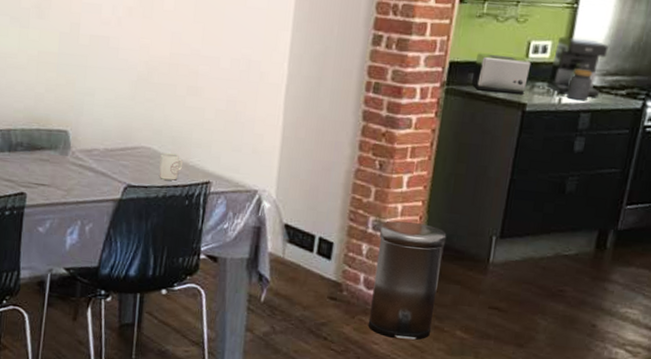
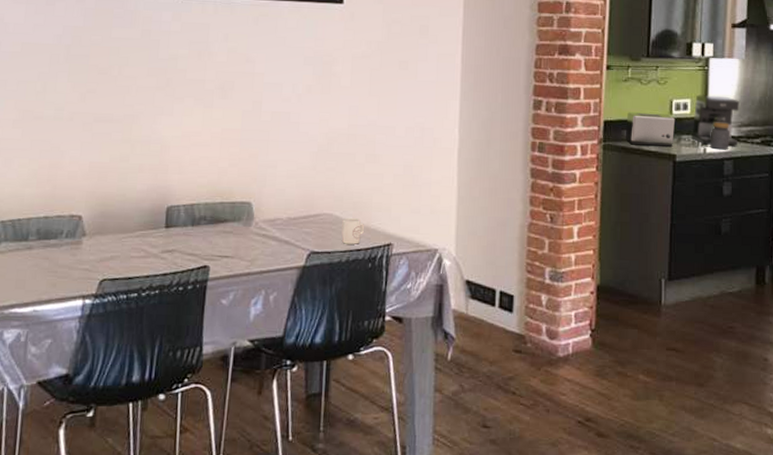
pedal bin: present [368,221,447,341] -> none [554,270,619,389]

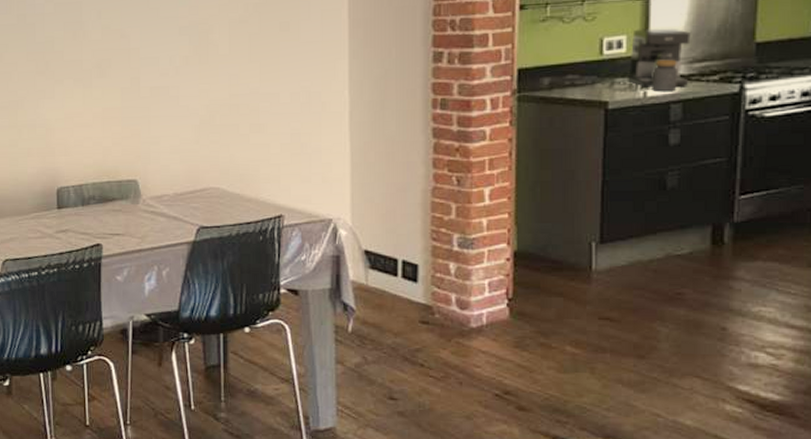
mug: present [341,218,364,244] -> none [230,191,252,218]
toaster: present [625,112,676,148] -> none [544,55,607,94]

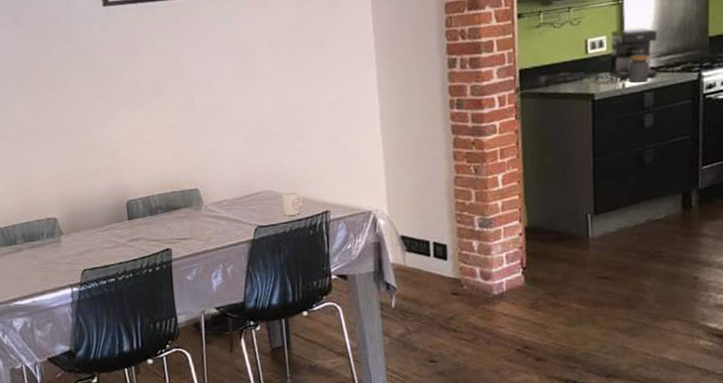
mug: none [230,191,252,218] -> present [281,192,302,216]

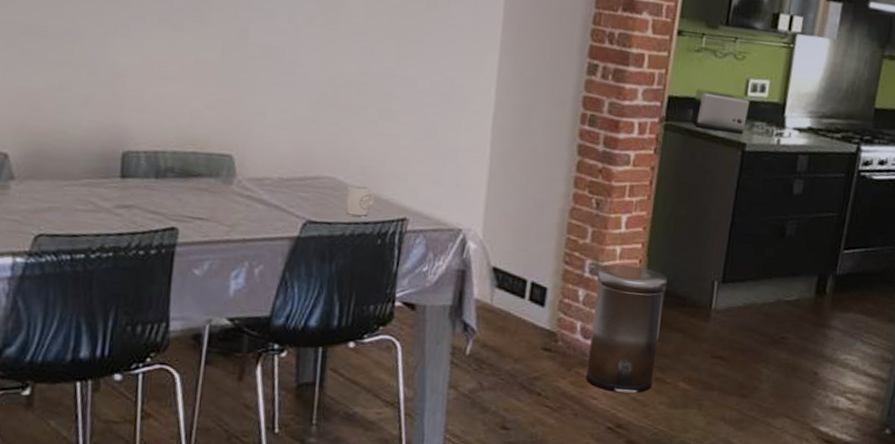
pedal bin: none [486,214,548,320] -> present [585,264,668,394]
toaster: none [541,54,592,90] -> present [691,88,750,134]
coffee maker: present [609,27,658,80] -> none [766,76,824,140]
jar: present [628,54,650,83] -> none [785,110,810,143]

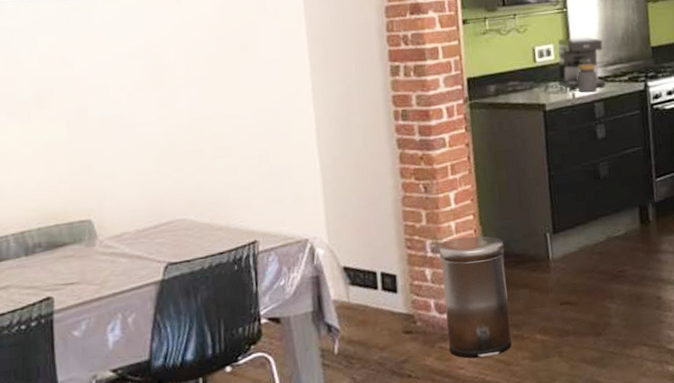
mug: present [345,184,374,217] -> none [198,219,224,249]
toaster: present [691,88,750,134] -> none [490,63,541,100]
coffee maker: none [766,76,824,140] -> present [557,36,606,90]
jar: none [785,110,810,143] -> present [577,64,598,93]

